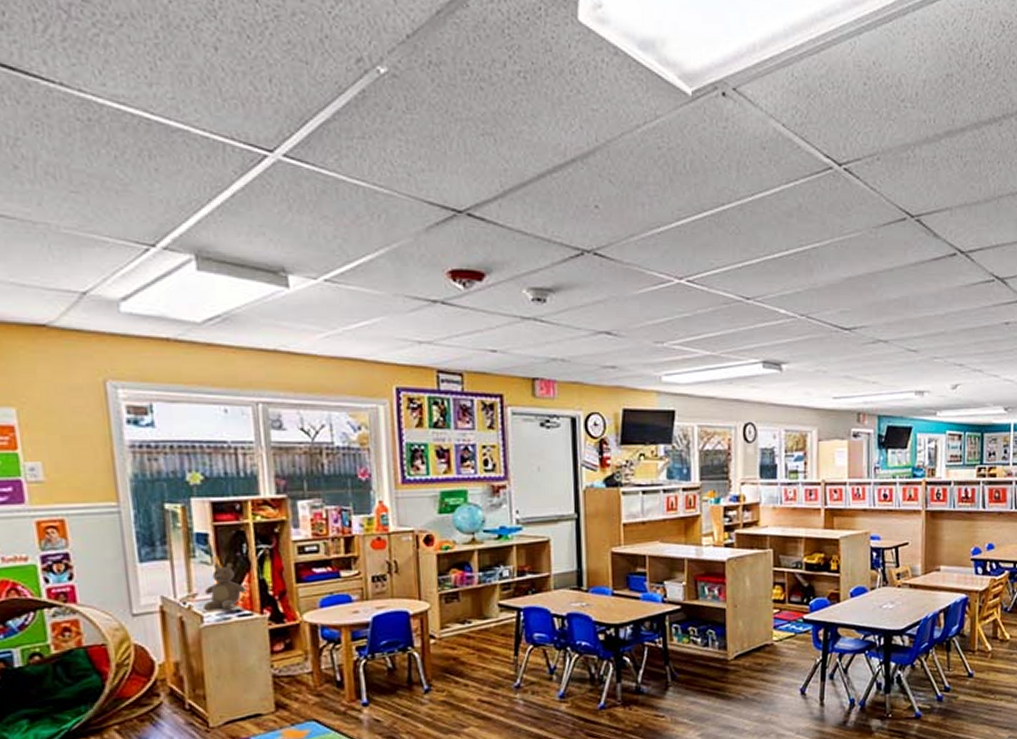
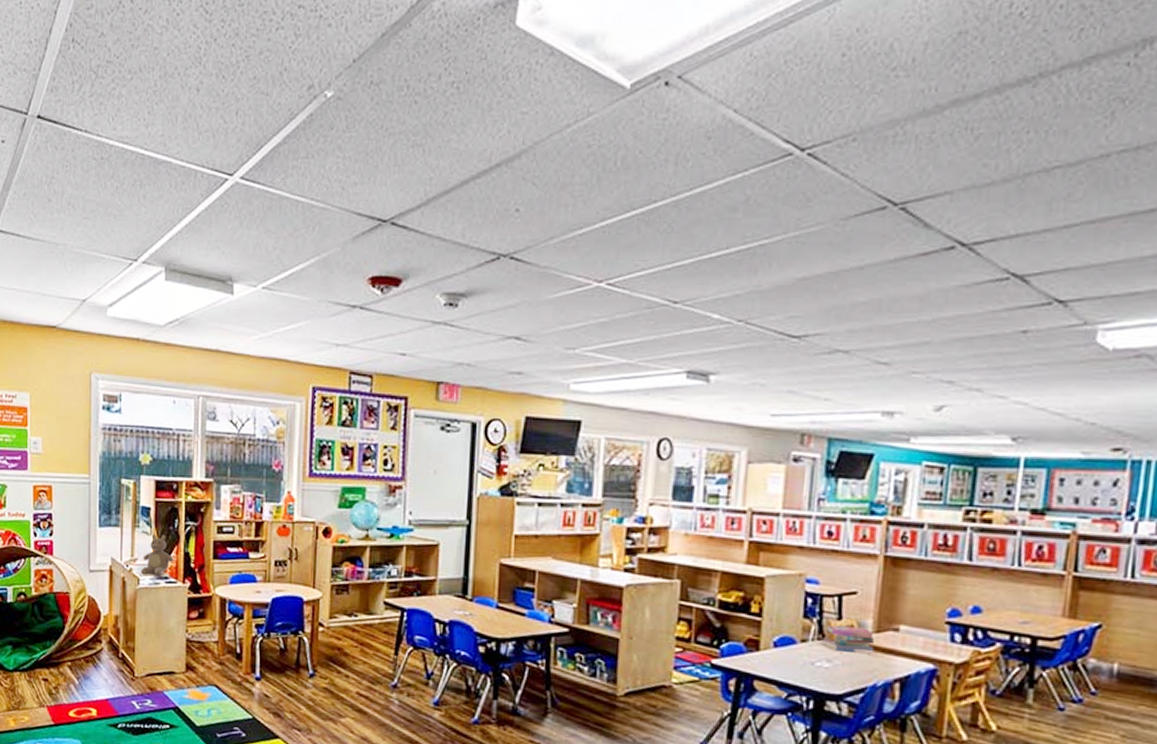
books: none [886,572,924,594] -> present [821,625,875,655]

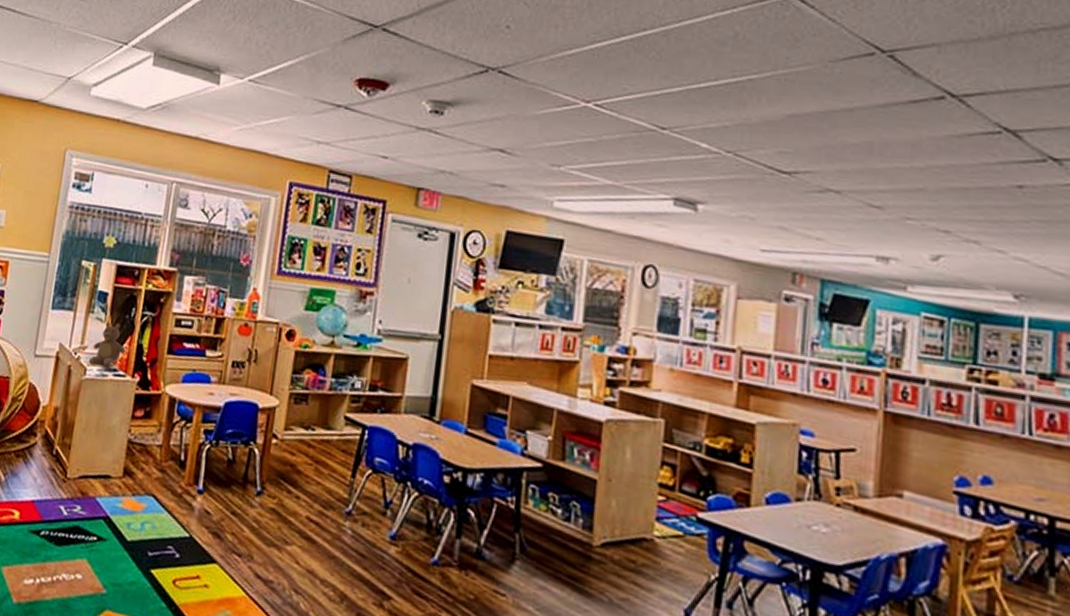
books: present [821,625,875,655] -> none [818,484,877,523]

